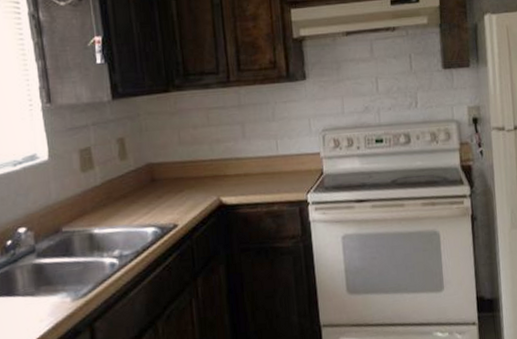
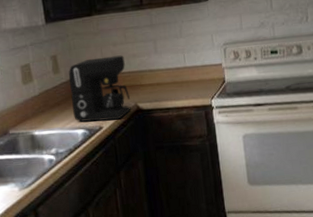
coffee maker: none [138,140,213,219] -> present [68,55,131,122]

